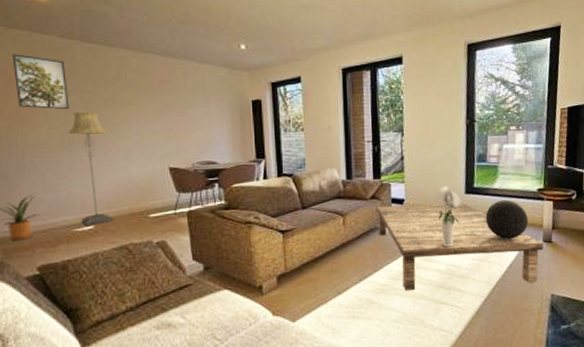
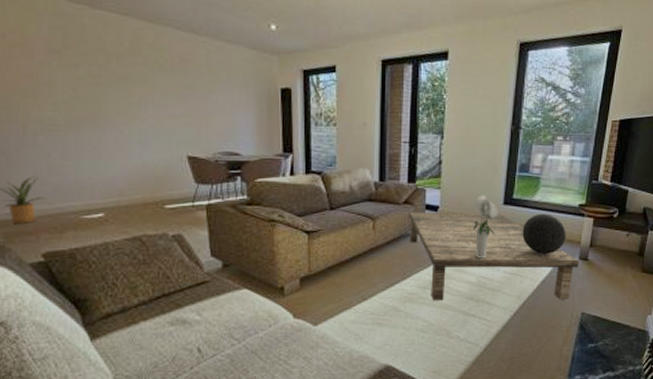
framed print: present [12,54,69,110] -> none [11,16,77,85]
floor lamp: present [68,112,114,226] -> none [75,88,126,213]

